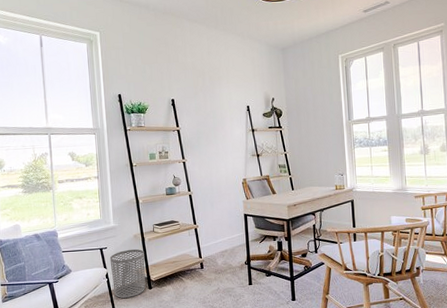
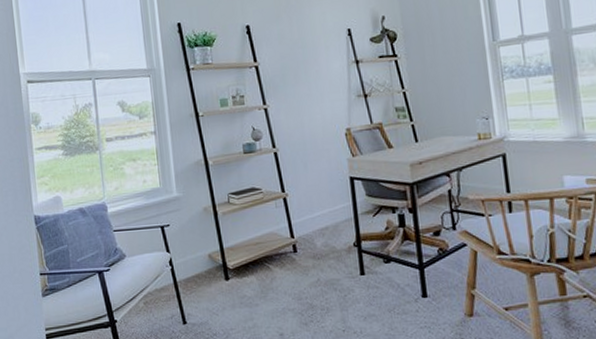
waste bin: present [109,249,146,299] -> none [173,226,221,293]

